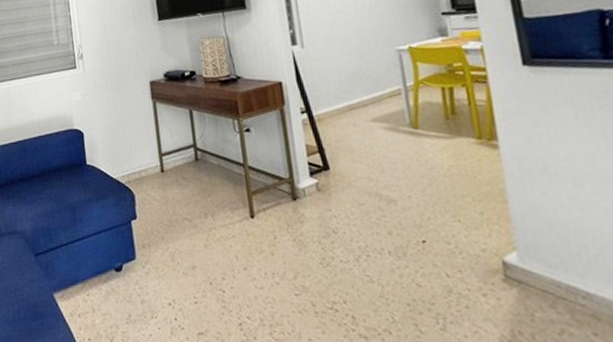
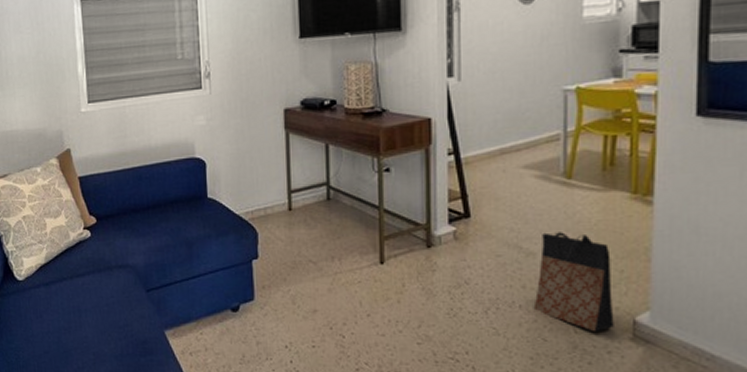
bag: none [399,179,485,275] -> present [533,232,614,332]

